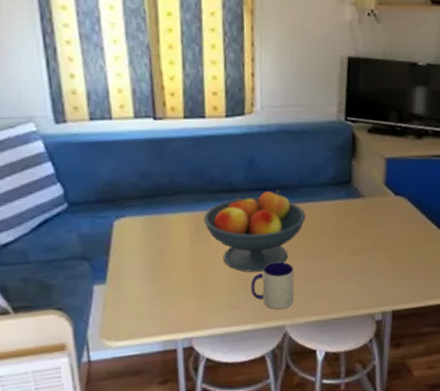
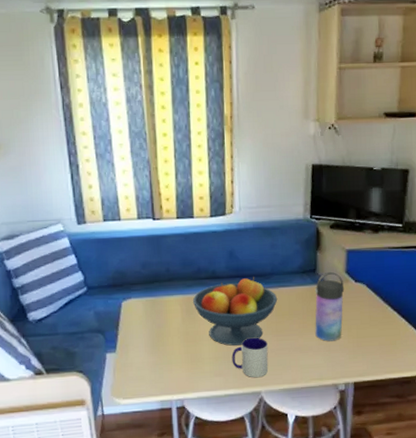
water bottle: none [349,183,383,265] -> present [314,271,345,342]

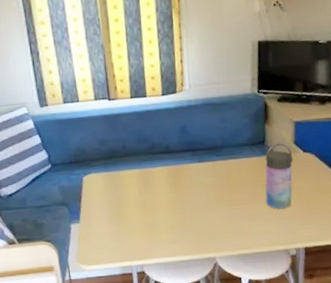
fruit bowl: present [192,277,278,346] -> none [148,150,229,215]
mug: present [232,337,268,378] -> none [186,207,222,245]

